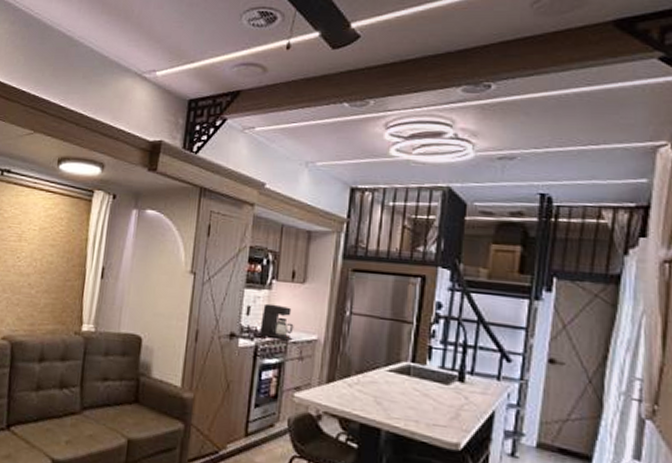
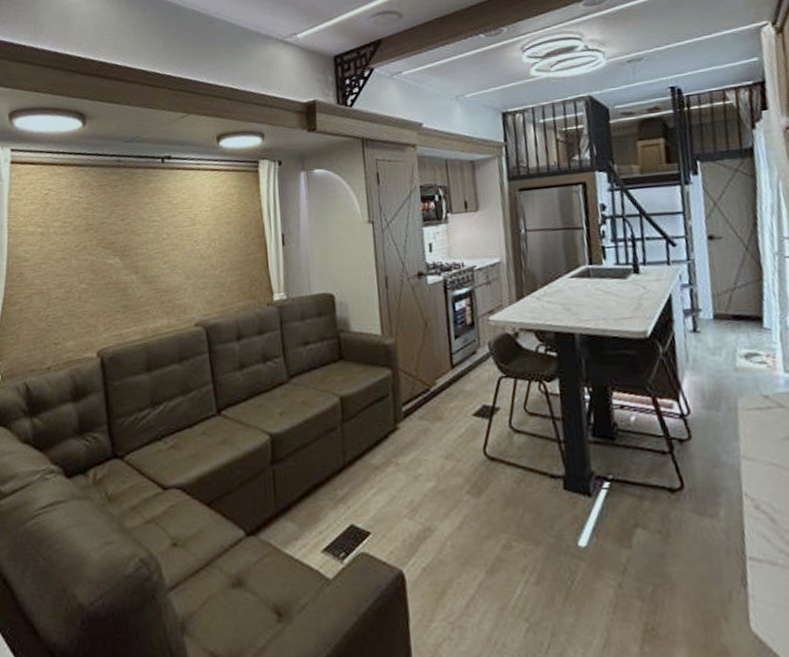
coffee maker: present [260,303,294,341] -> none [444,236,476,270]

